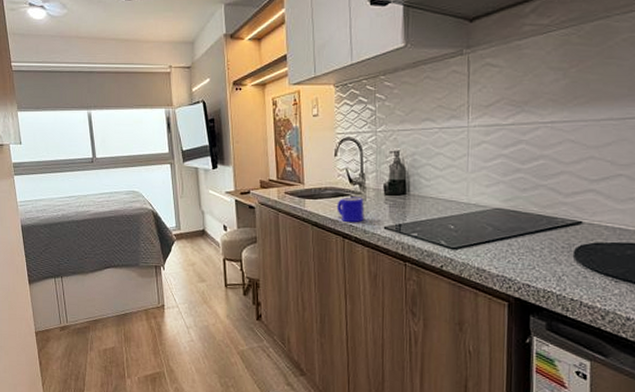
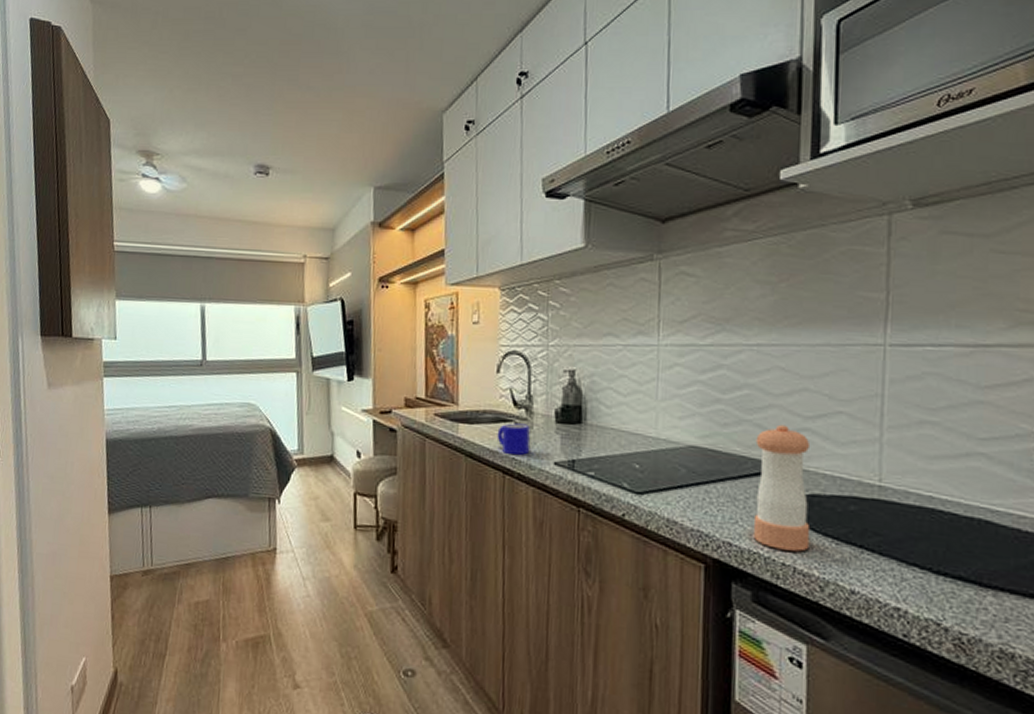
pepper shaker: none [547,187,595,289] -> present [753,424,811,552]

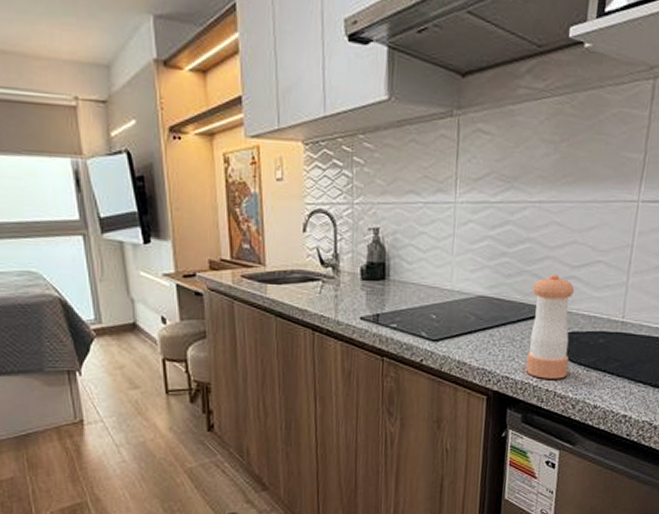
mug: present [497,423,531,456] -> none [305,282,338,313]

